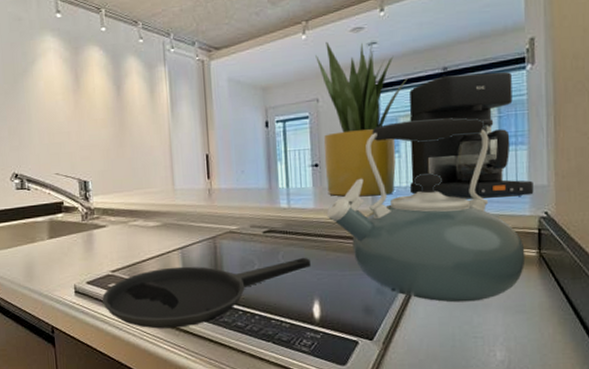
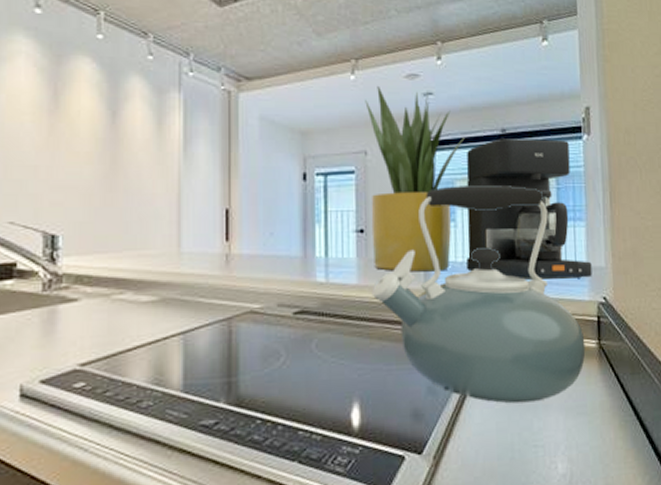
frying pan: present [102,257,311,329] -> none [62,346,351,448]

